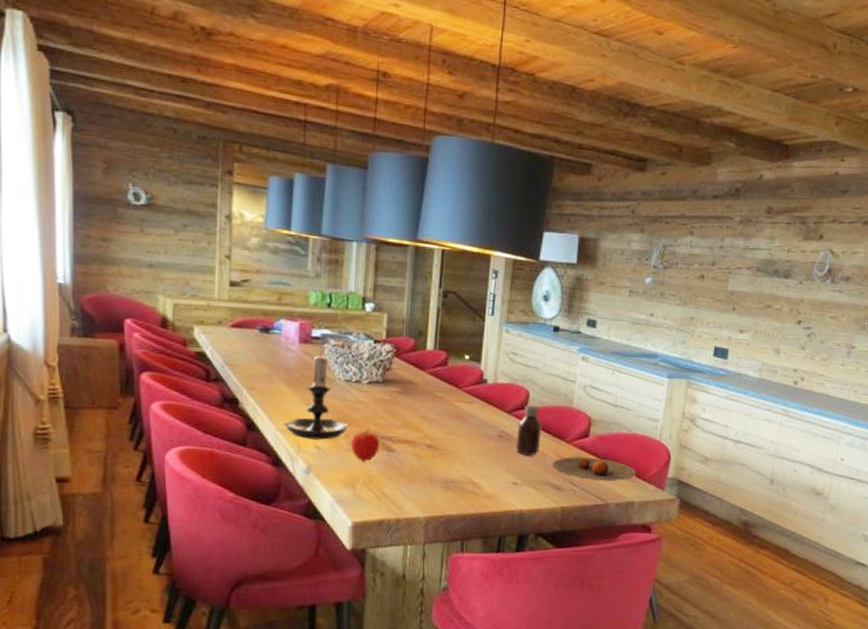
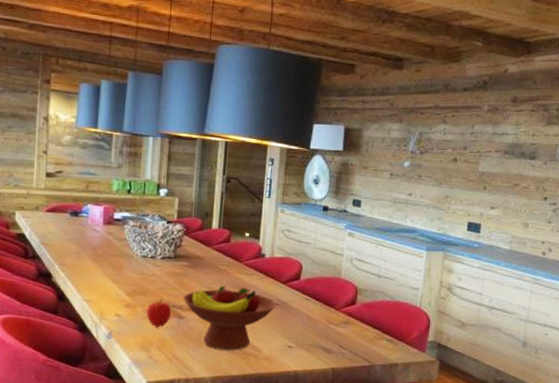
candle holder: present [283,350,349,440] -> none [89,231,145,309]
fruit bowl: none [393,414,501,488] -> present [183,285,277,351]
bottle: present [515,405,543,455] -> none [290,276,315,321]
plate: present [552,457,636,482] -> none [323,323,399,345]

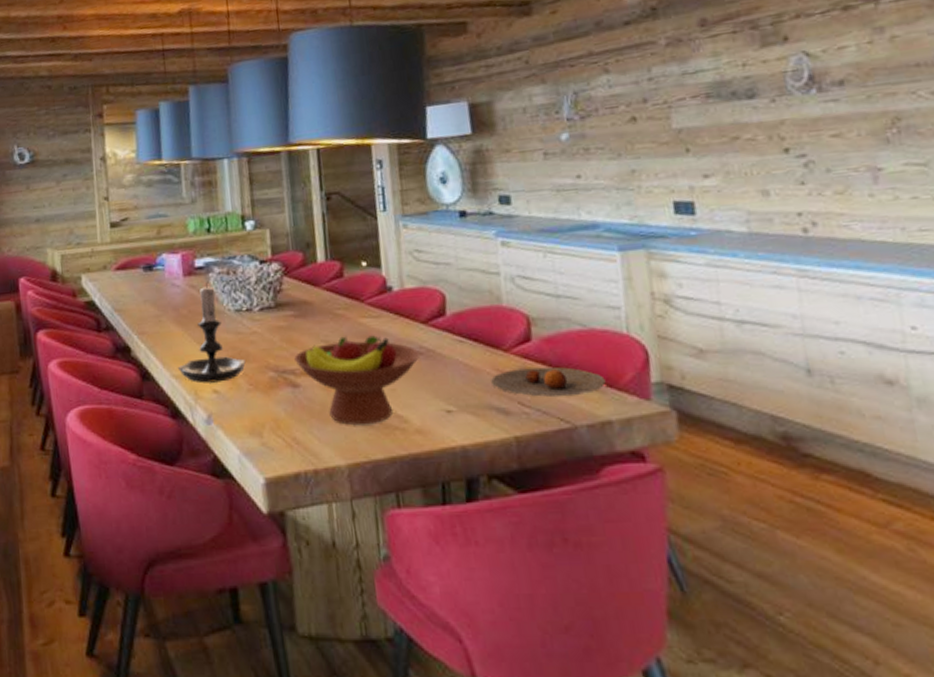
candle holder: none [89,231,145,309] -> present [177,281,246,383]
apple: present [146,299,172,328] -> none [250,363,283,403]
plate: none [323,323,399,345] -> present [491,367,606,398]

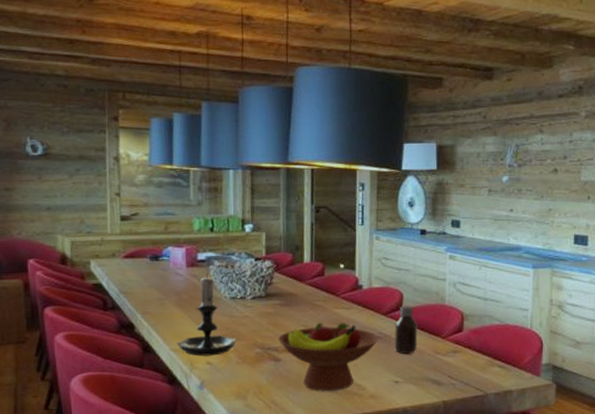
bottle: none [438,309,471,374] -> present [394,306,419,354]
plate: present [491,367,606,398] -> none [430,351,511,373]

